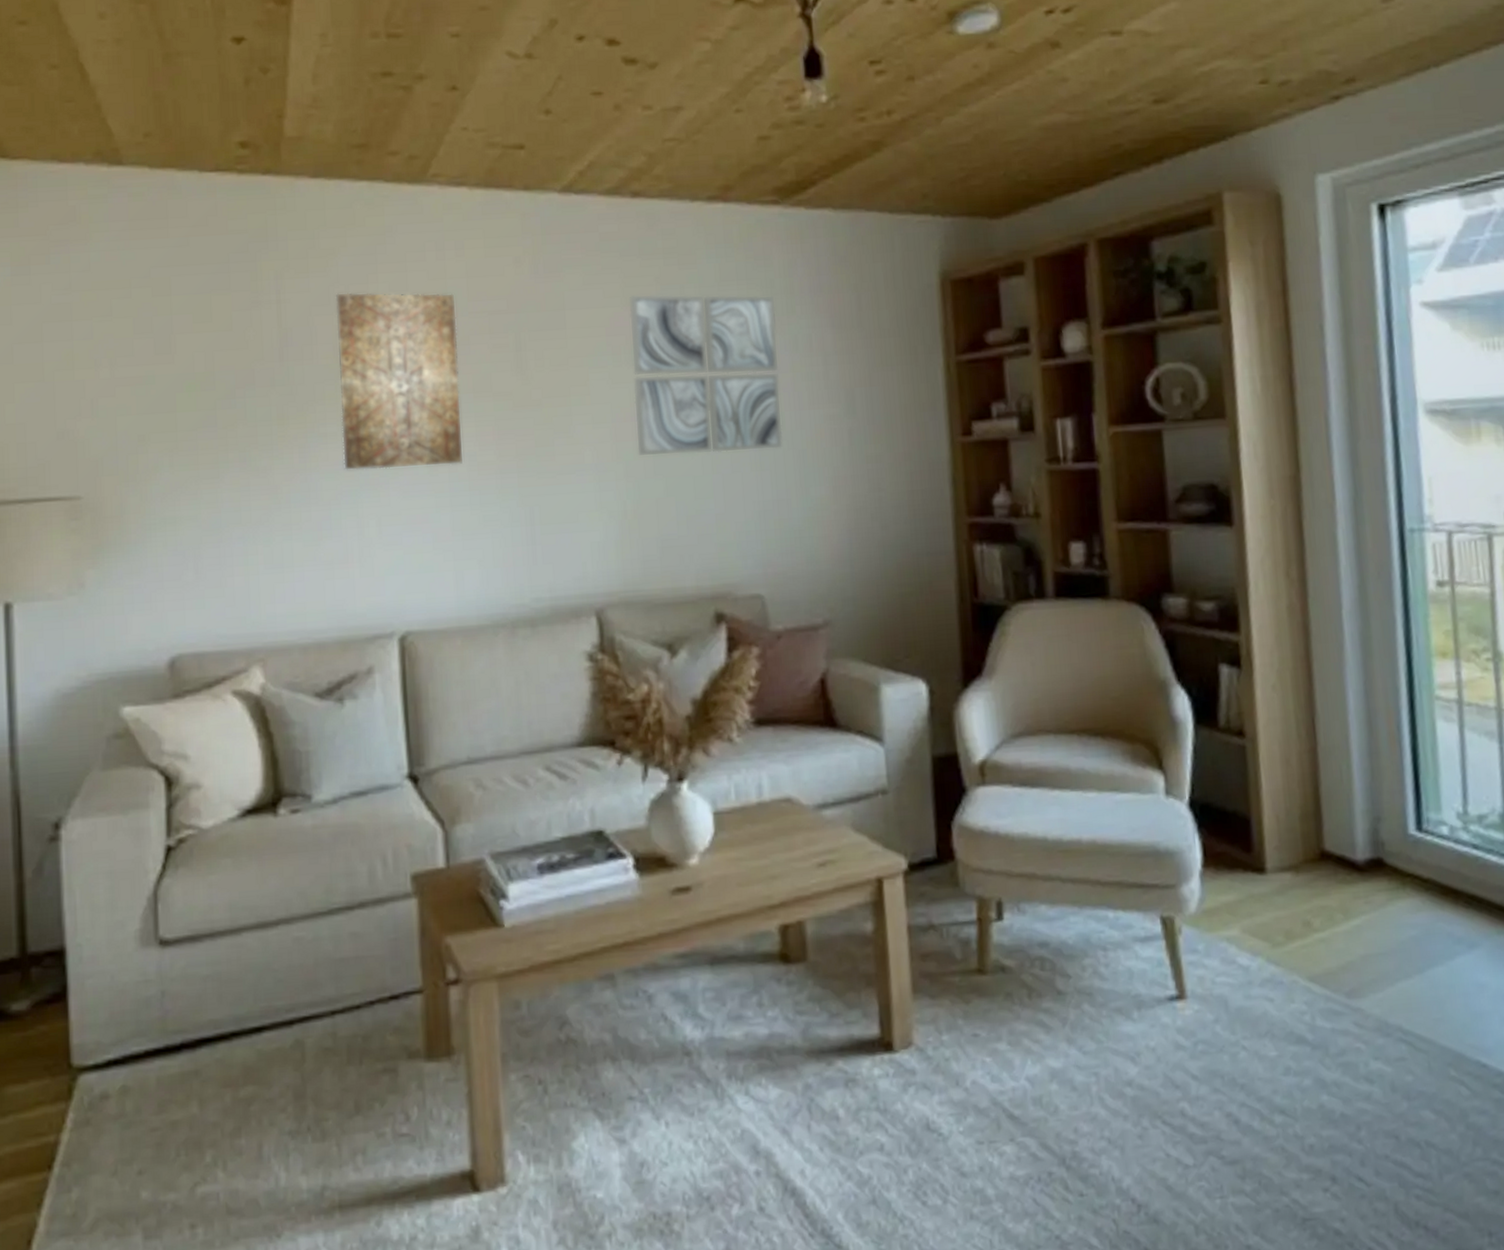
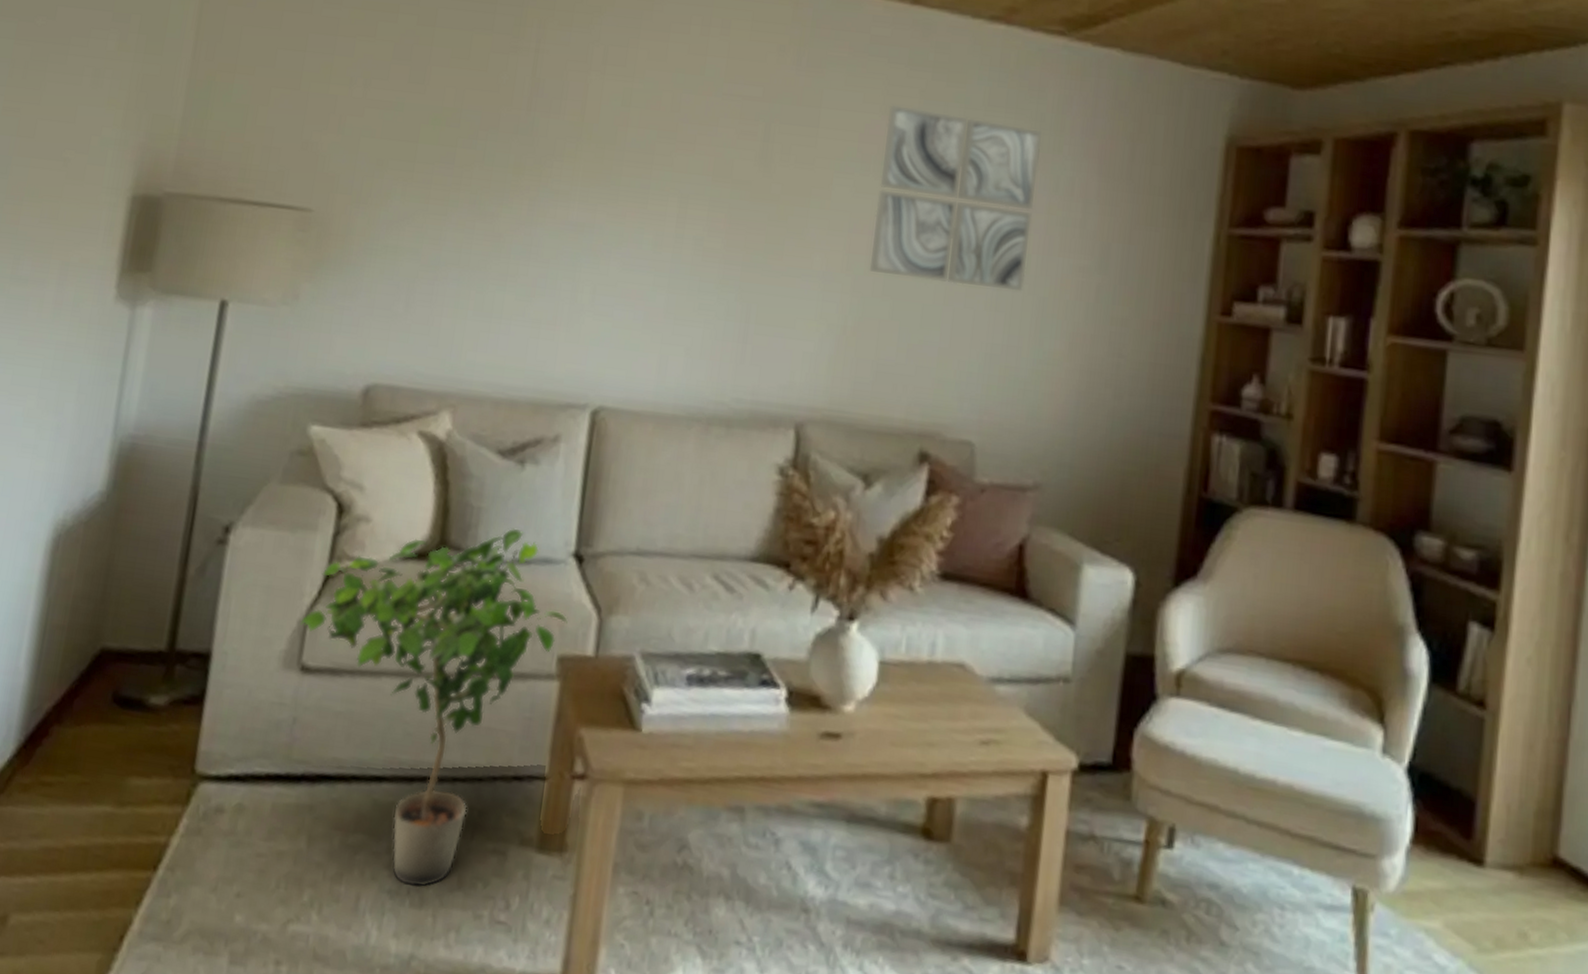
potted plant: none [150,764,414,1123] -> present [300,528,568,887]
wall art: present [335,292,462,471] -> none [569,52,711,247]

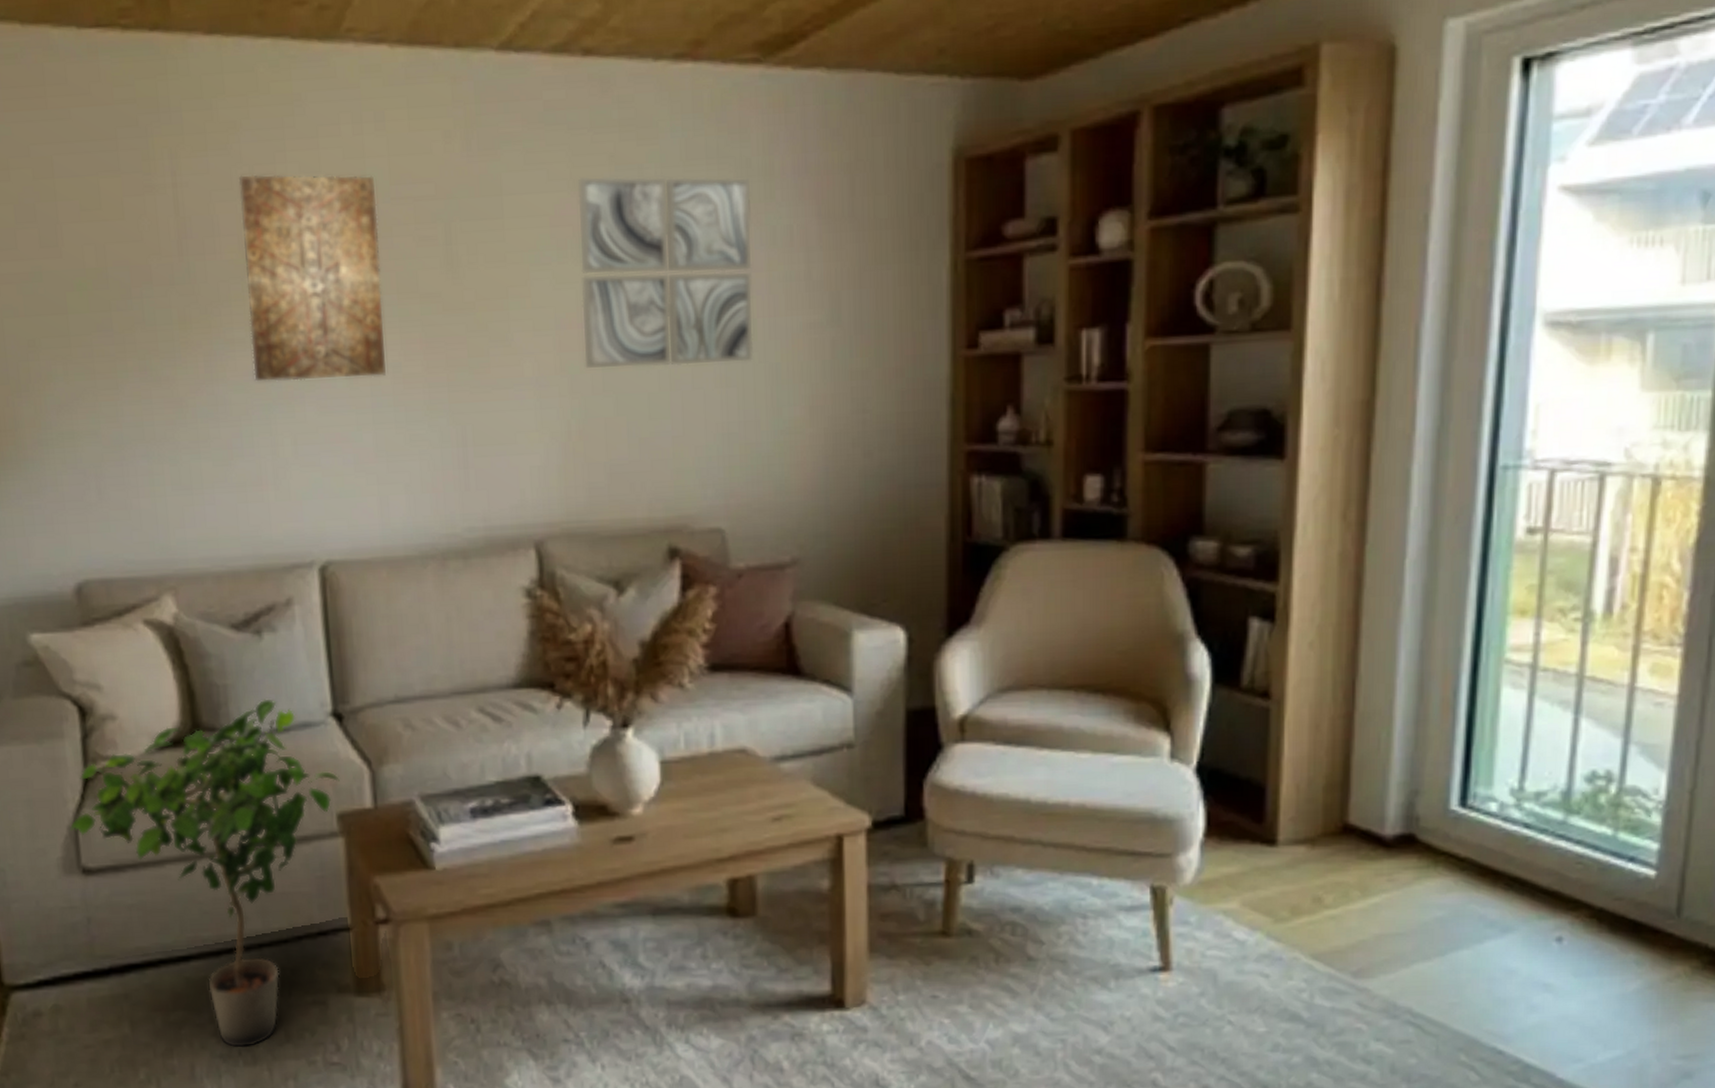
wall art: none [569,52,711,247] -> present [238,174,386,383]

